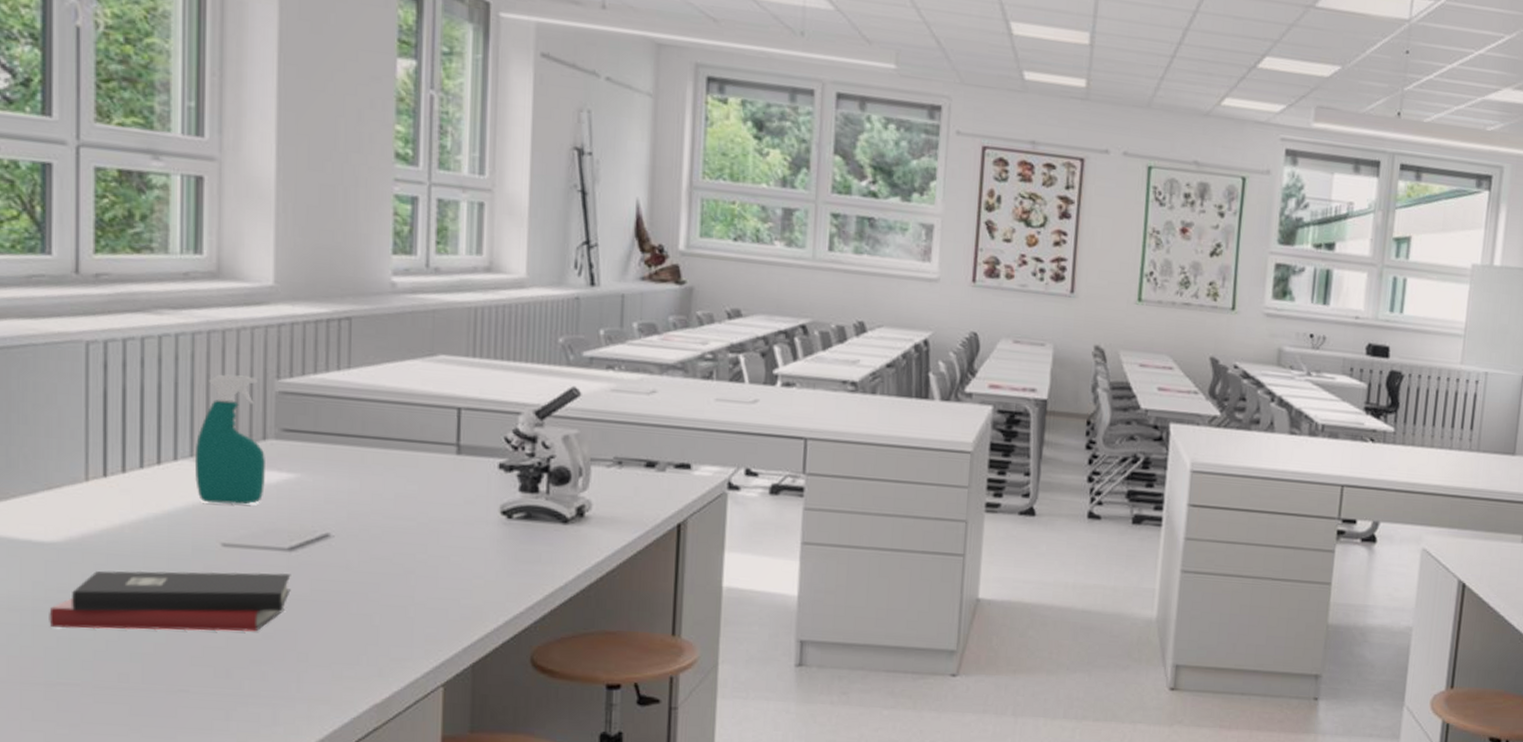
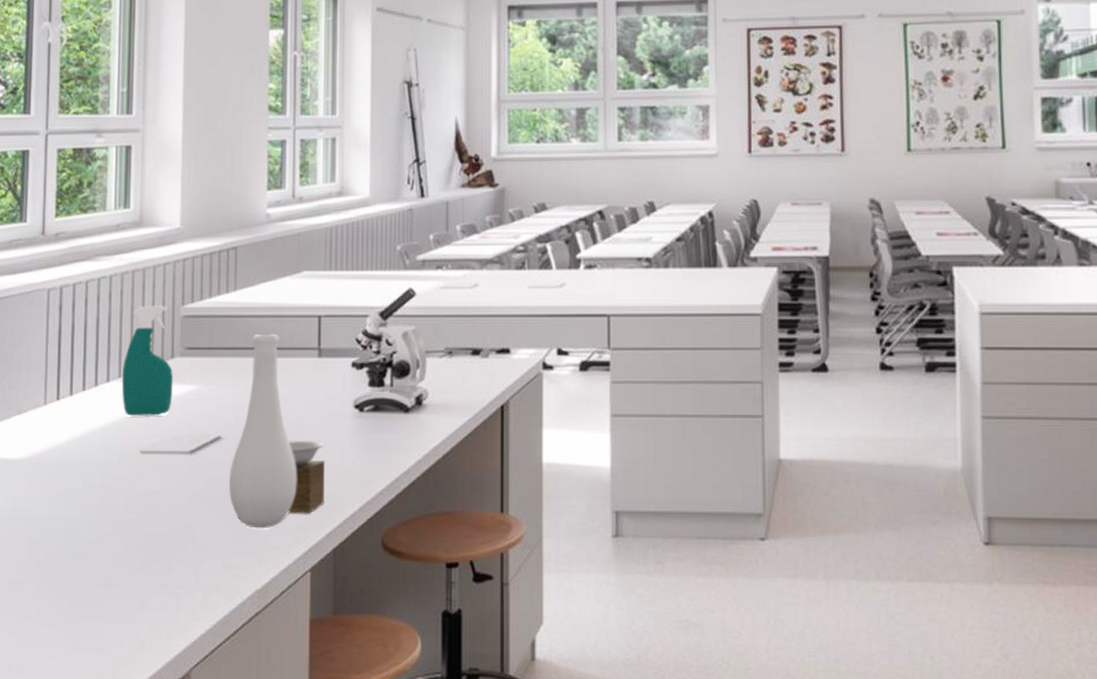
hardback book: present [49,570,291,632] -> none [15,474,192,533]
vase: none [340,421,464,639] -> present [229,333,325,529]

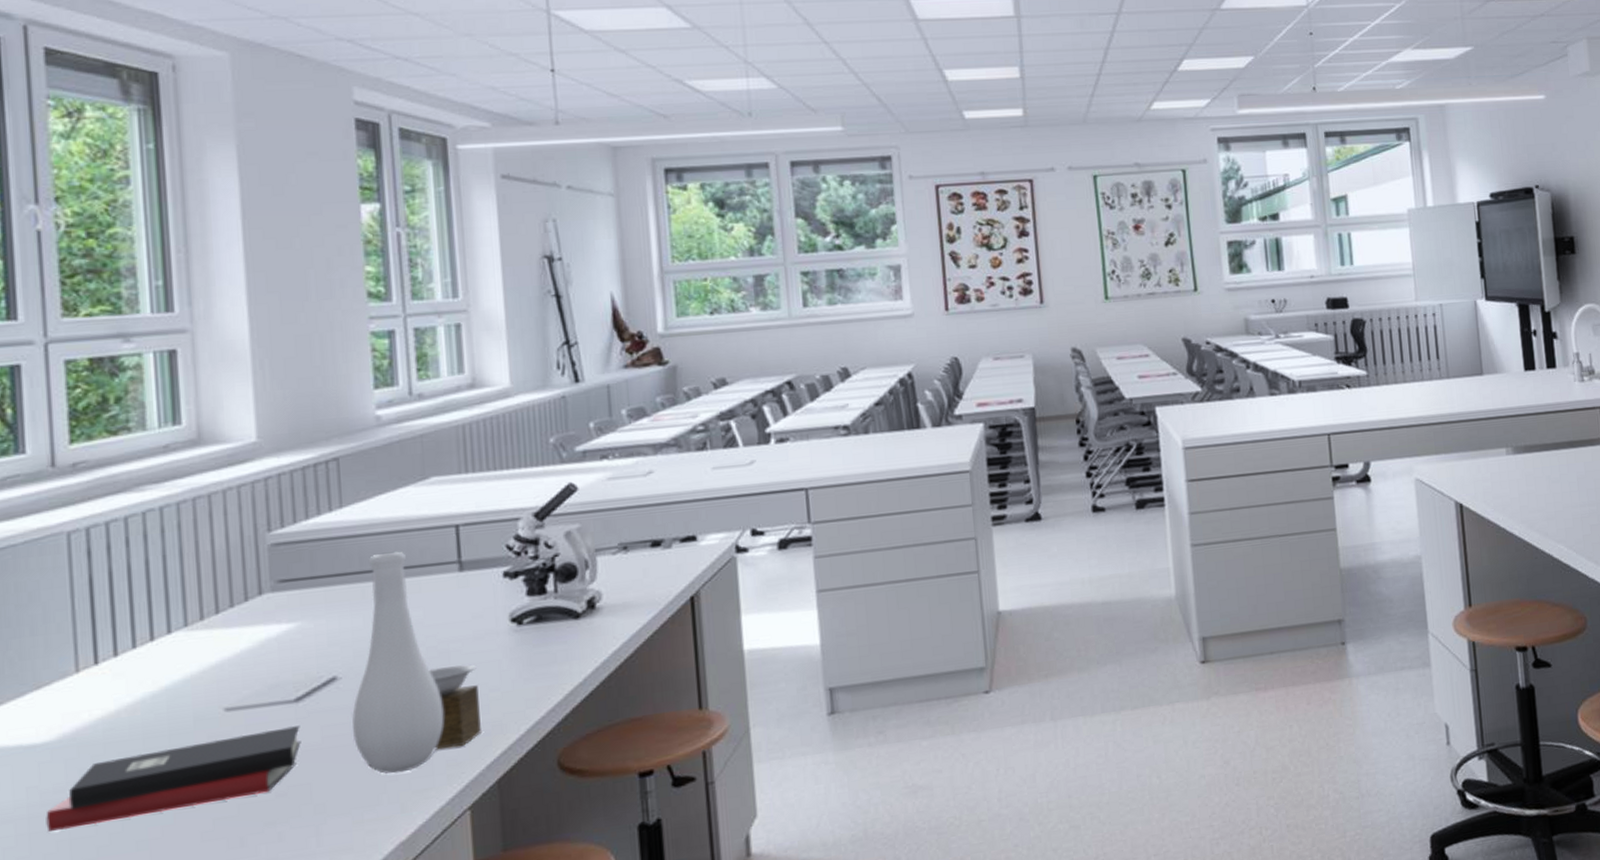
hardback book: none [15,474,192,533] -> present [46,725,301,831]
spray bottle: present [121,304,173,417] -> none [189,534,265,671]

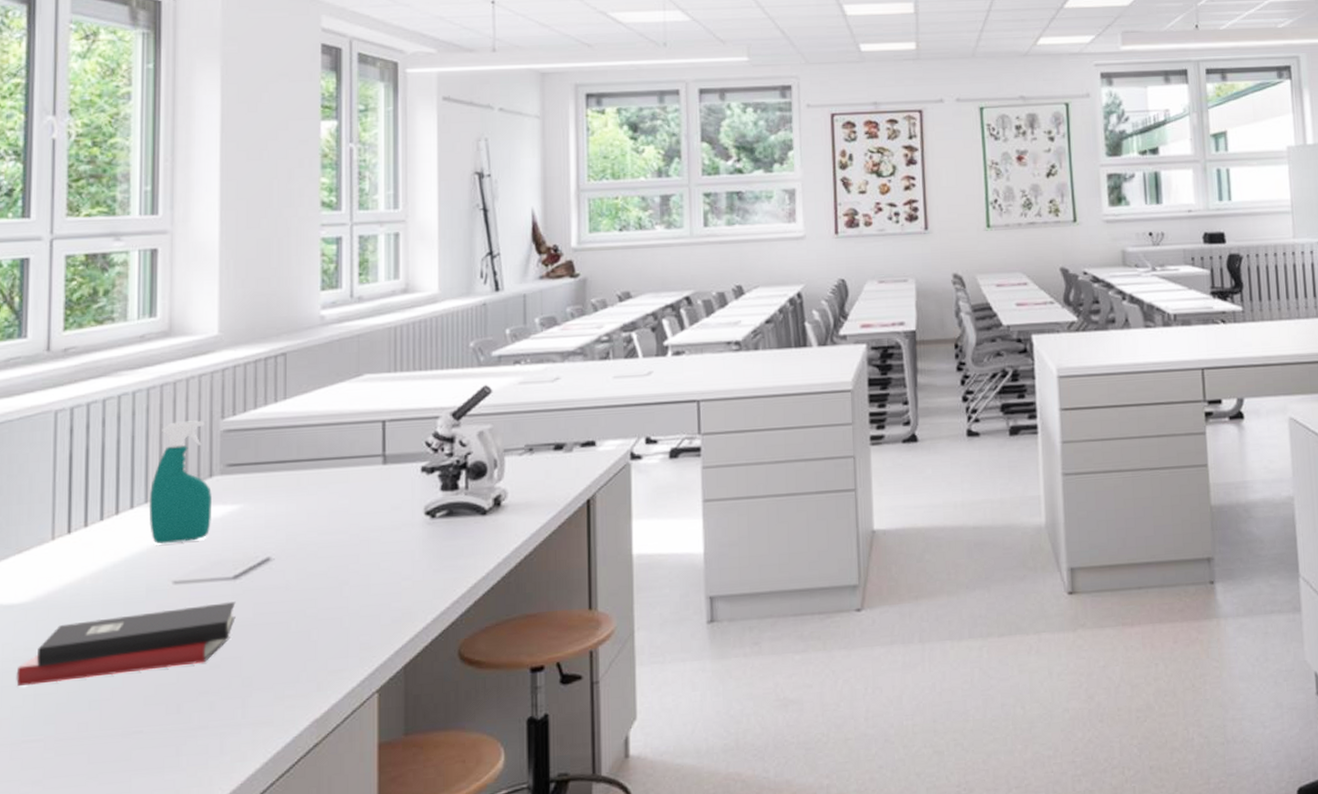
spray bottle: none [189,534,265,671] -> present [148,419,212,545]
vase: present [352,551,481,774] -> none [281,442,392,653]

